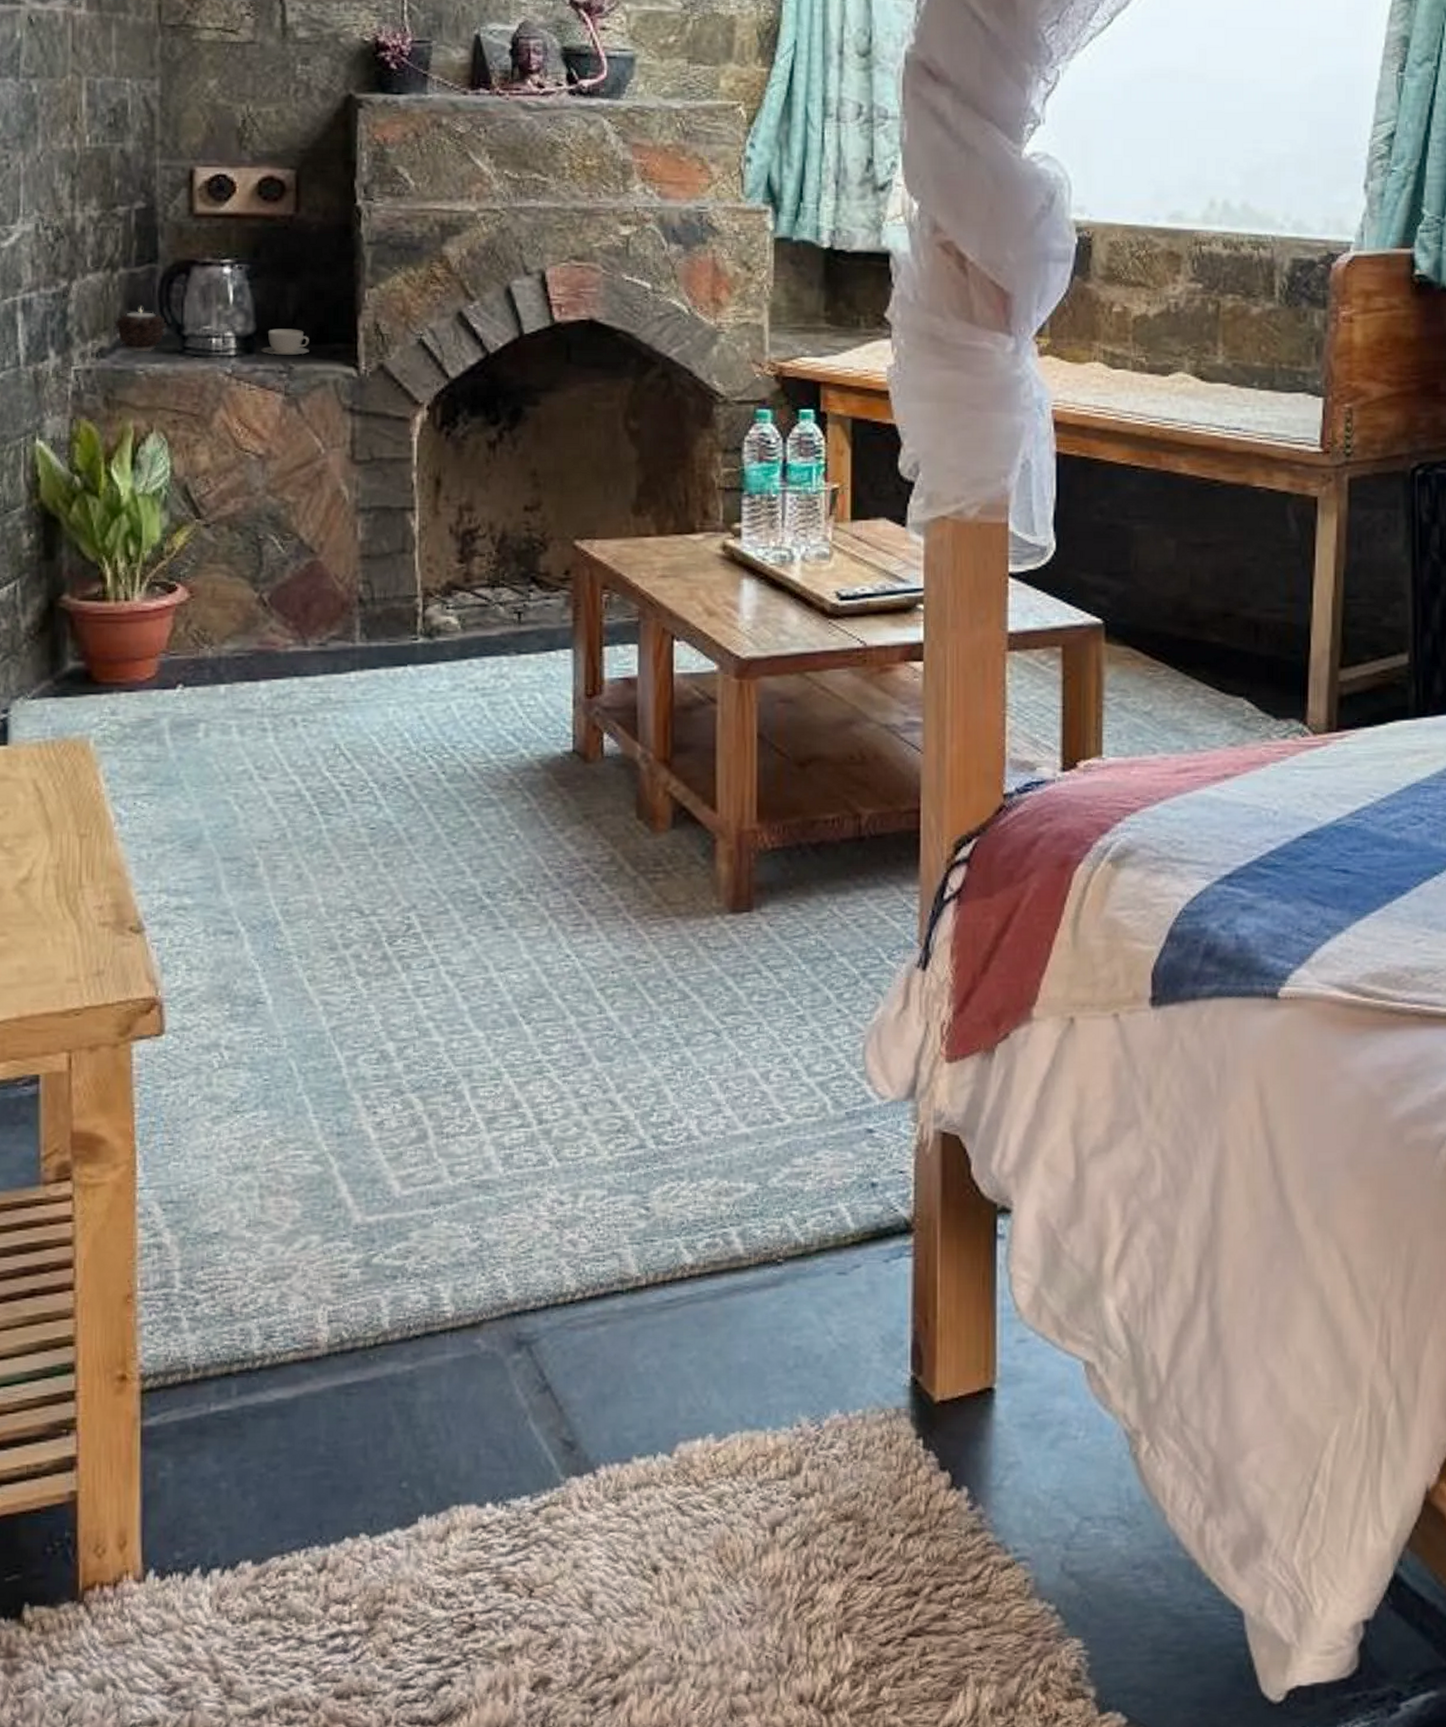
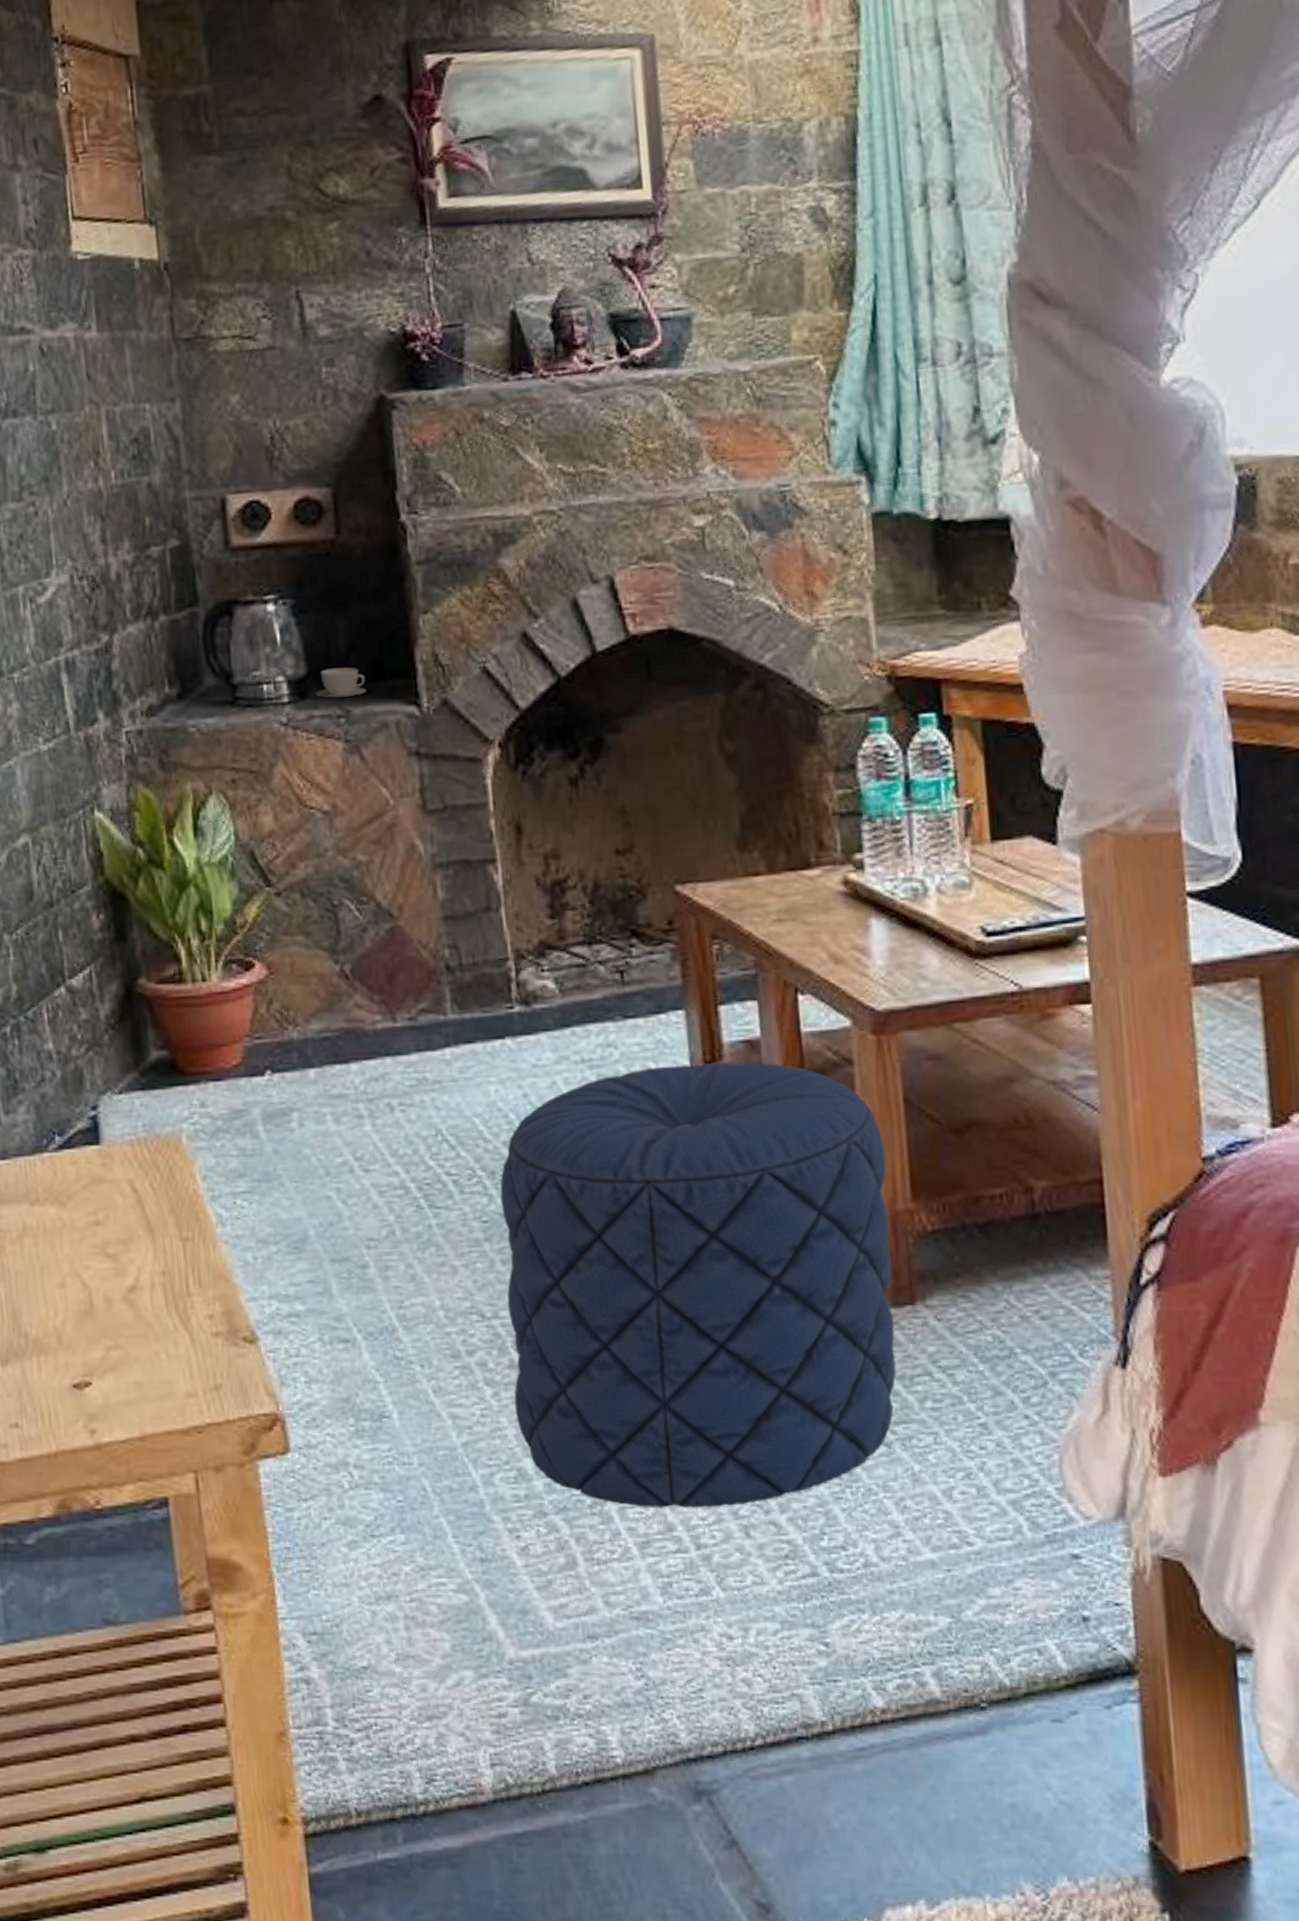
candle: present [115,307,167,352] -> none [161,657,215,707]
pouf: none [383,696,737,1087] -> present [500,1062,897,1508]

